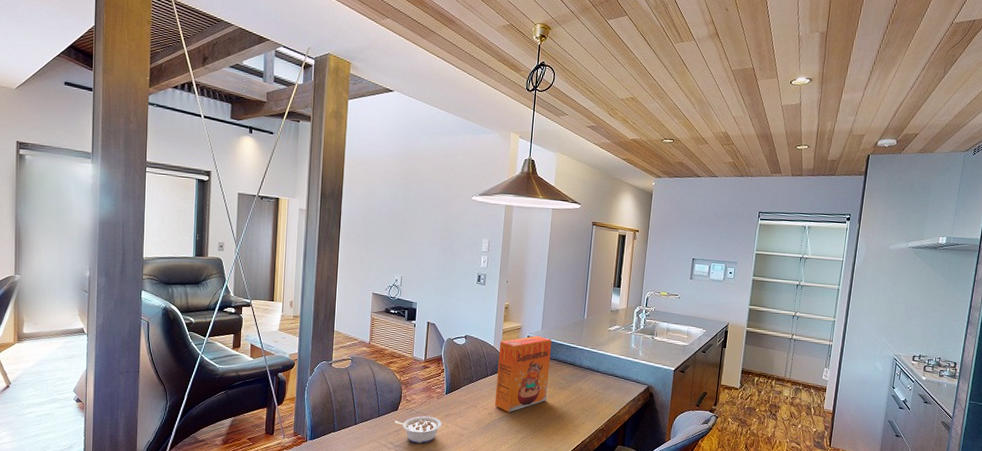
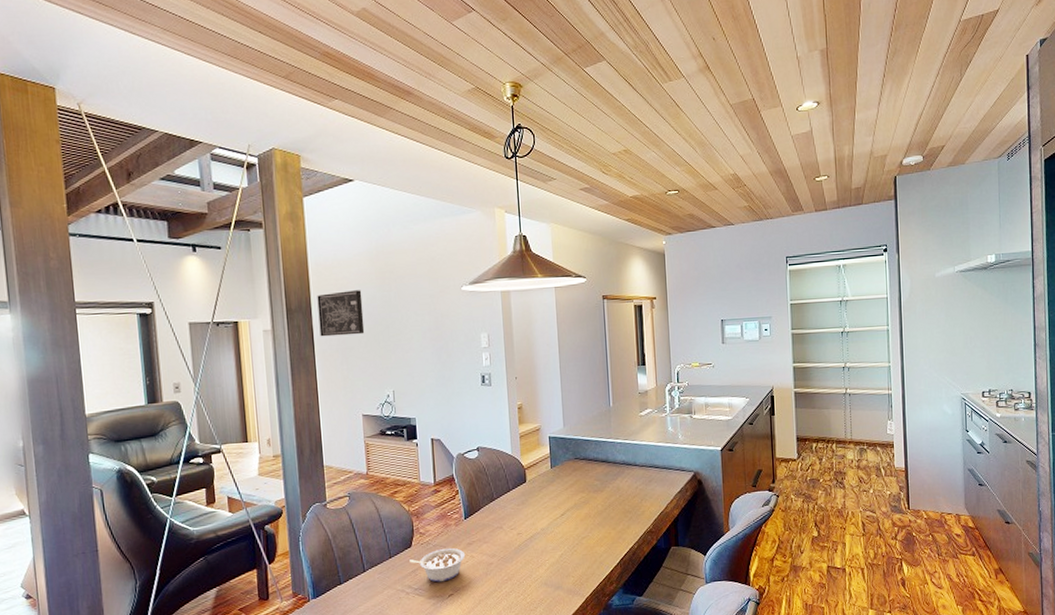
wall art: none [346,185,387,225] -> present [317,290,365,337]
cereal box: present [494,335,552,413] -> none [517,434,581,529]

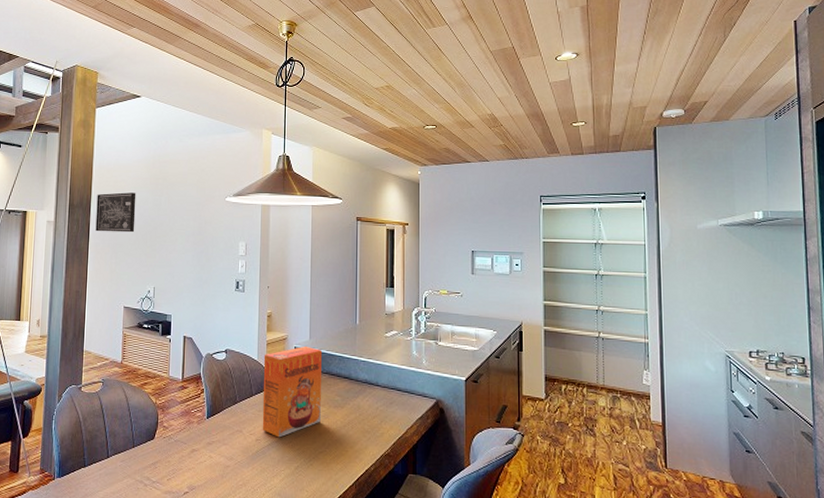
legume: present [409,547,466,583] -> none [151,444,205,479]
cereal box: none [517,434,581,529] -> present [262,346,322,438]

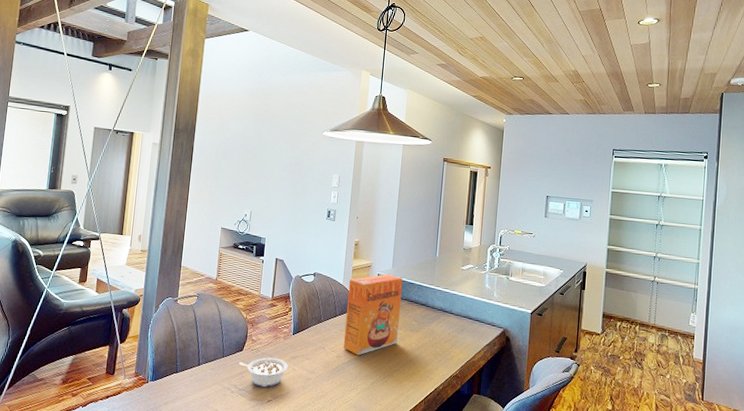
wall art: present [95,192,136,233] -> none [198,120,239,159]
legume: none [151,444,205,479] -> present [239,357,289,388]

